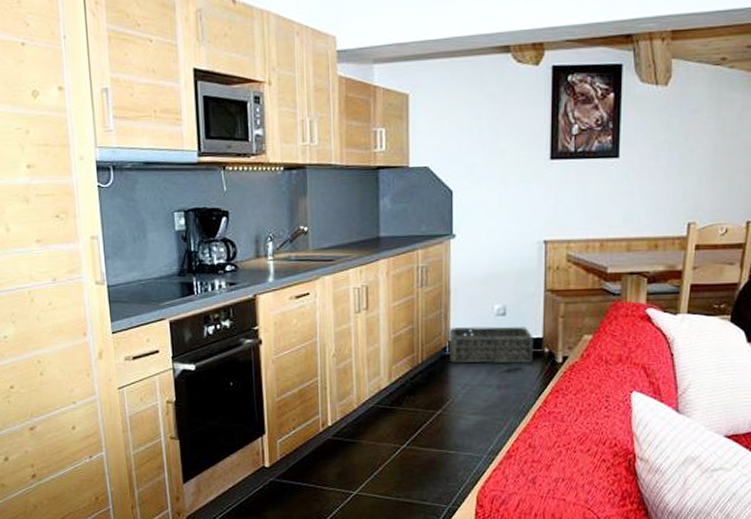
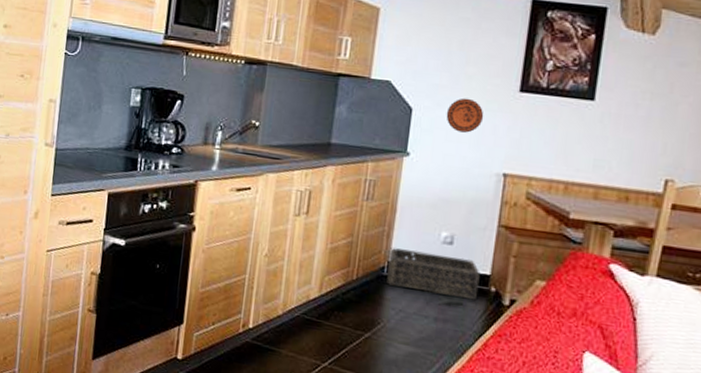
decorative plate: none [485,173,520,207] -> present [446,98,484,133]

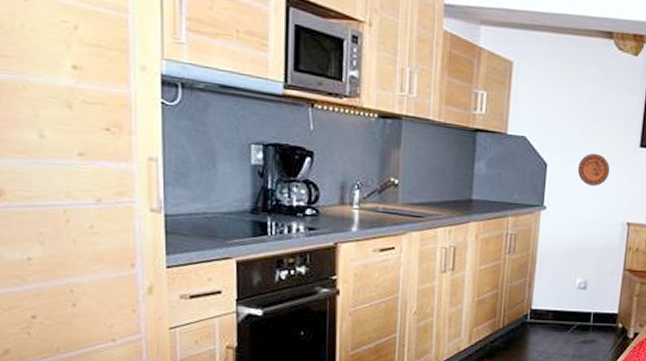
basket: present [386,248,481,300] -> none [530,296,610,337]

